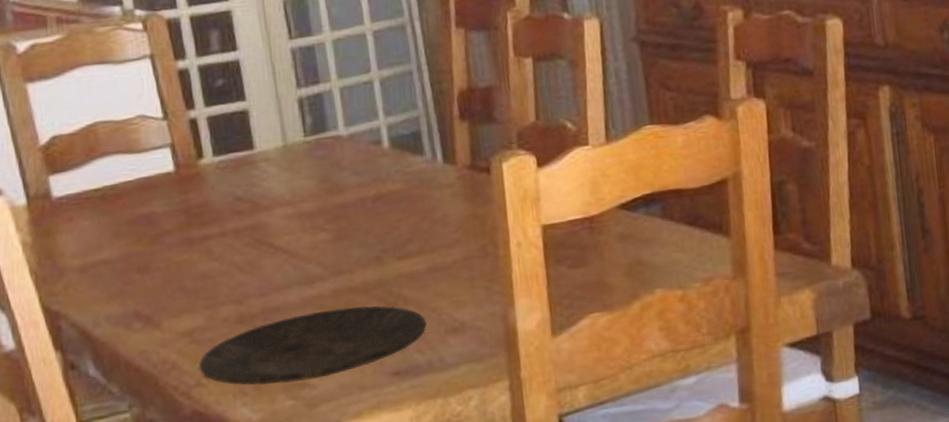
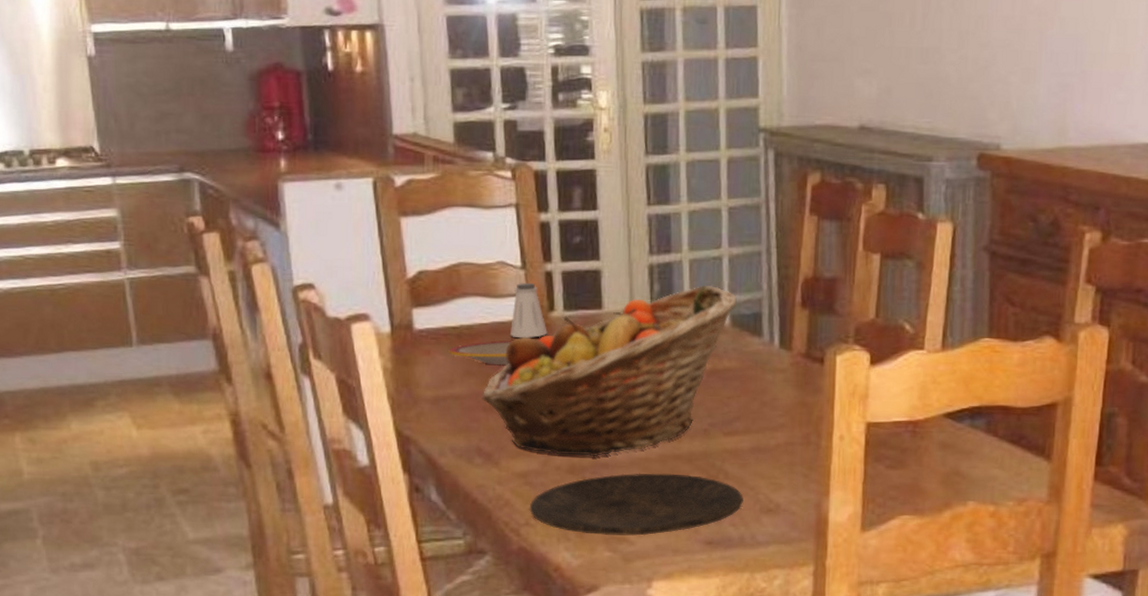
plate: none [93,189,190,223] -> present [448,339,539,365]
fruit basket: none [134,111,394,307] -> present [482,285,737,457]
saltshaker: none [158,133,199,191] -> present [510,283,547,338]

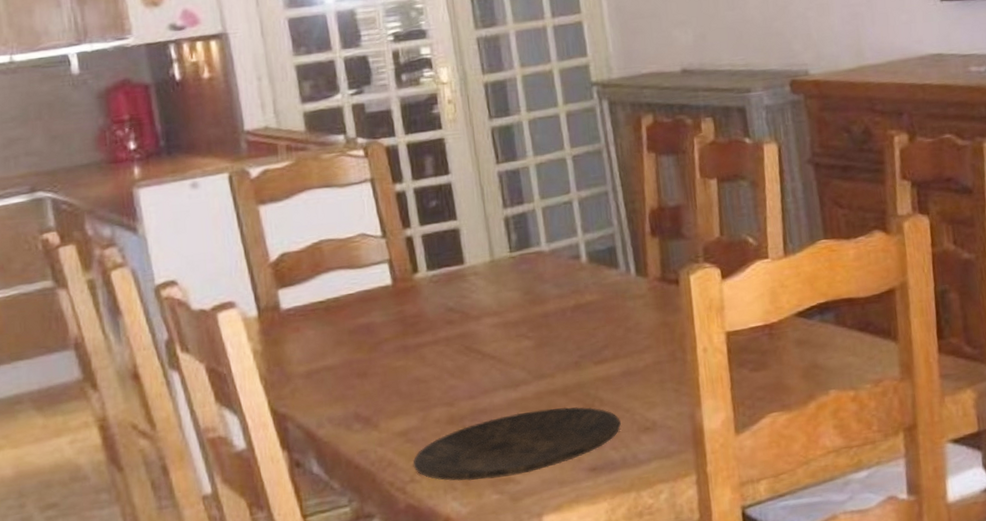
plate: present [448,339,539,365] -> none [317,301,406,332]
fruit basket: present [482,285,737,457] -> none [354,228,591,409]
saltshaker: present [510,283,547,338] -> none [377,249,414,303]

